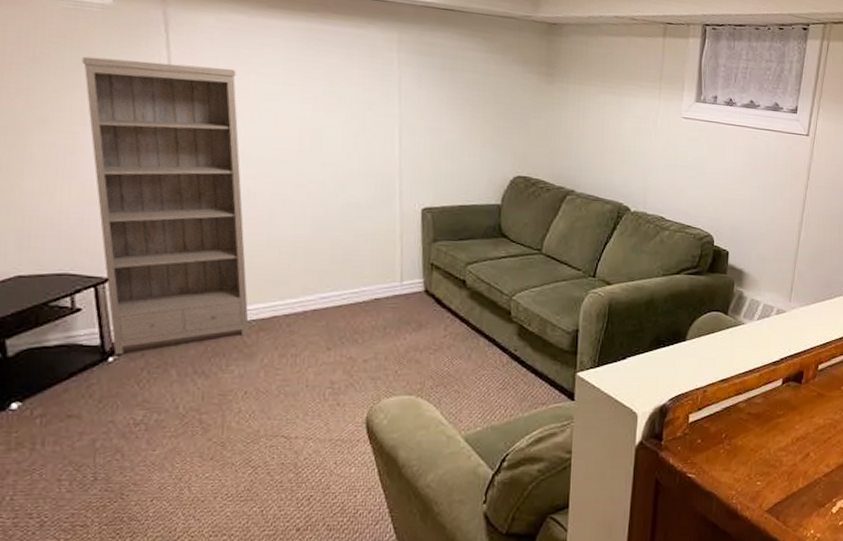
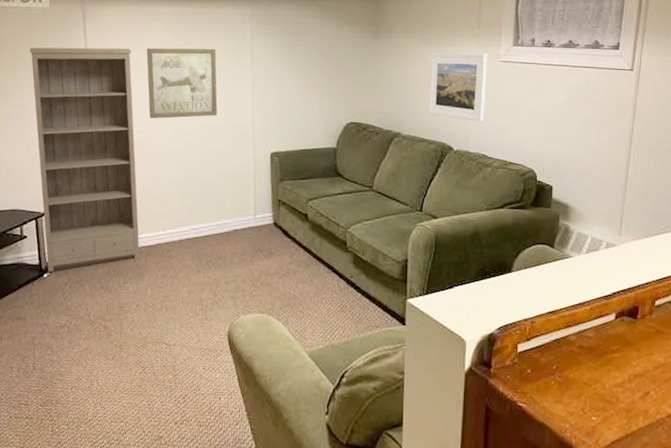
wall art: none [257,71,355,162] -> present [146,47,218,119]
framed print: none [605,103,670,182] -> present [428,52,488,122]

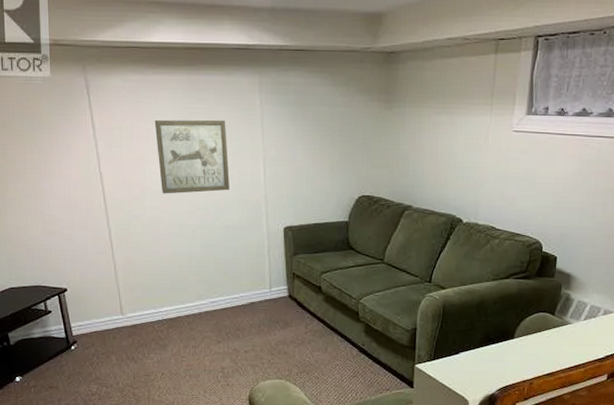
bookshelf: present [29,47,140,272] -> none [34,120,161,345]
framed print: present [428,52,488,122] -> none [439,122,501,194]

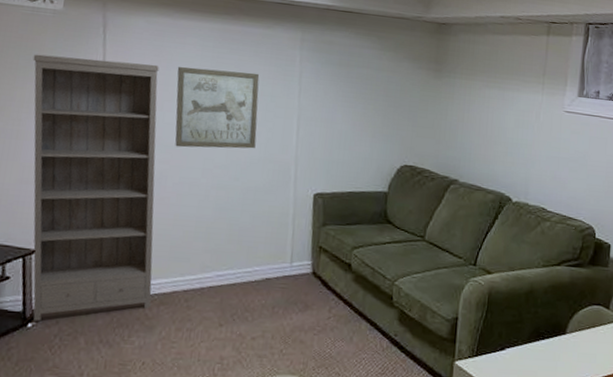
bookshelf: none [34,120,161,345] -> present [33,54,159,322]

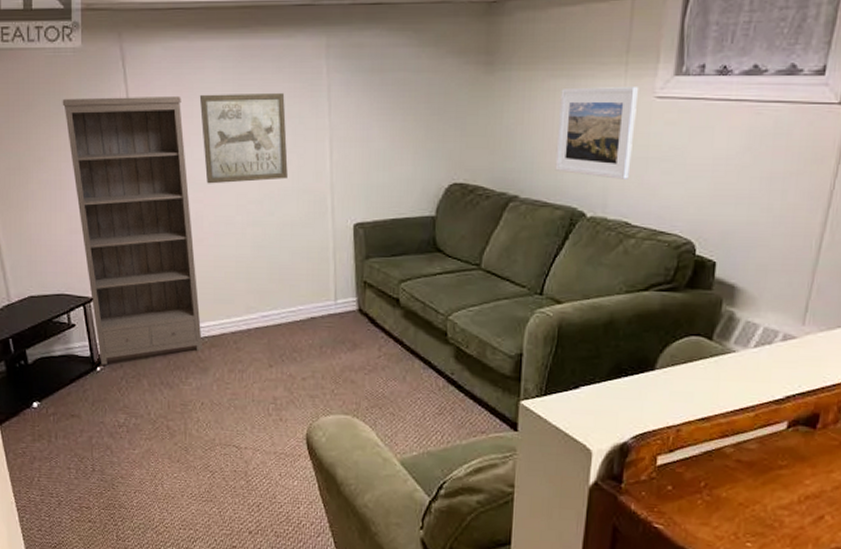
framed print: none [488,97,553,173] -> present [555,87,639,179]

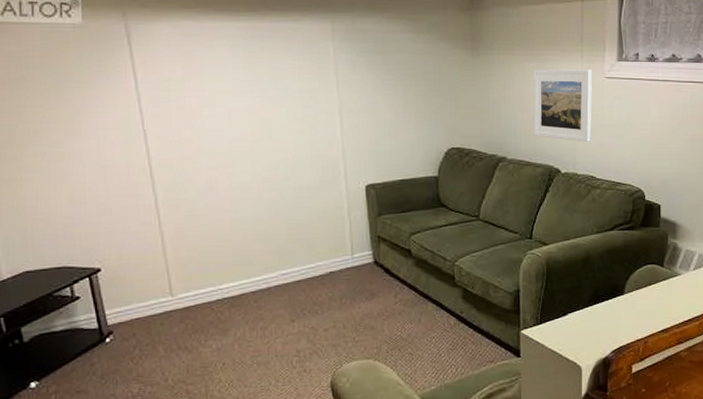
bookshelf: present [62,95,202,365] -> none [61,71,222,336]
wall art: present [199,92,288,184] -> none [210,69,301,153]

